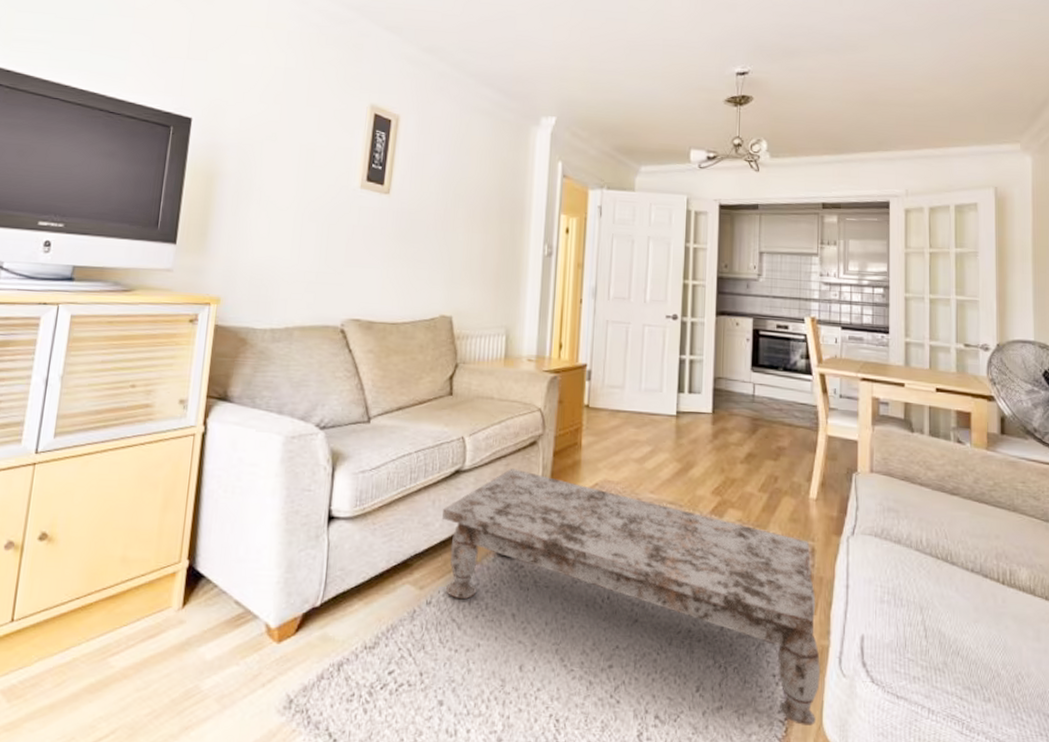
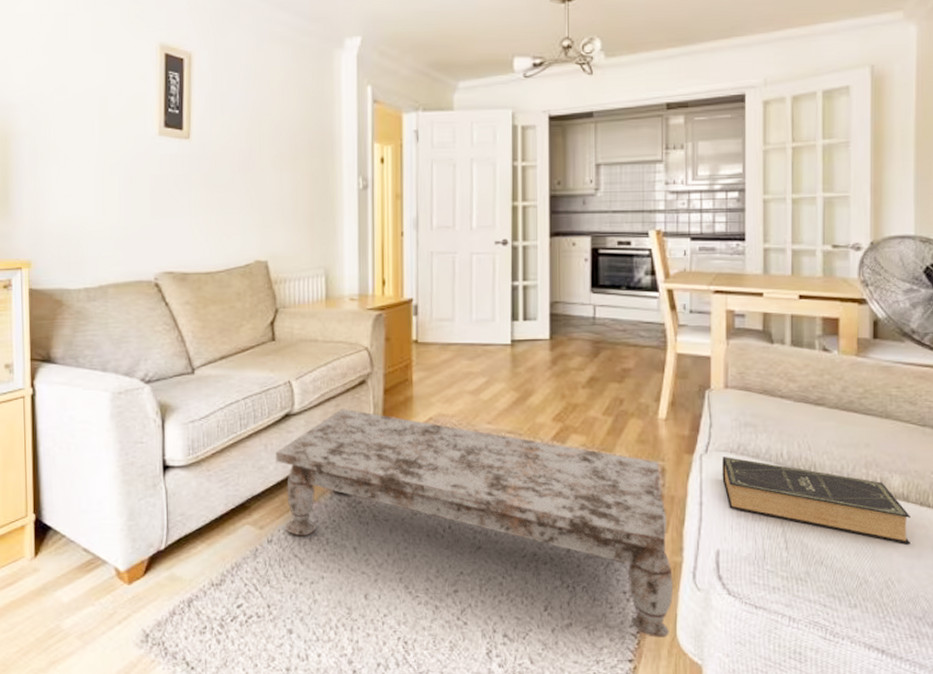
book: none [867,540,1038,639] -> present [722,457,910,545]

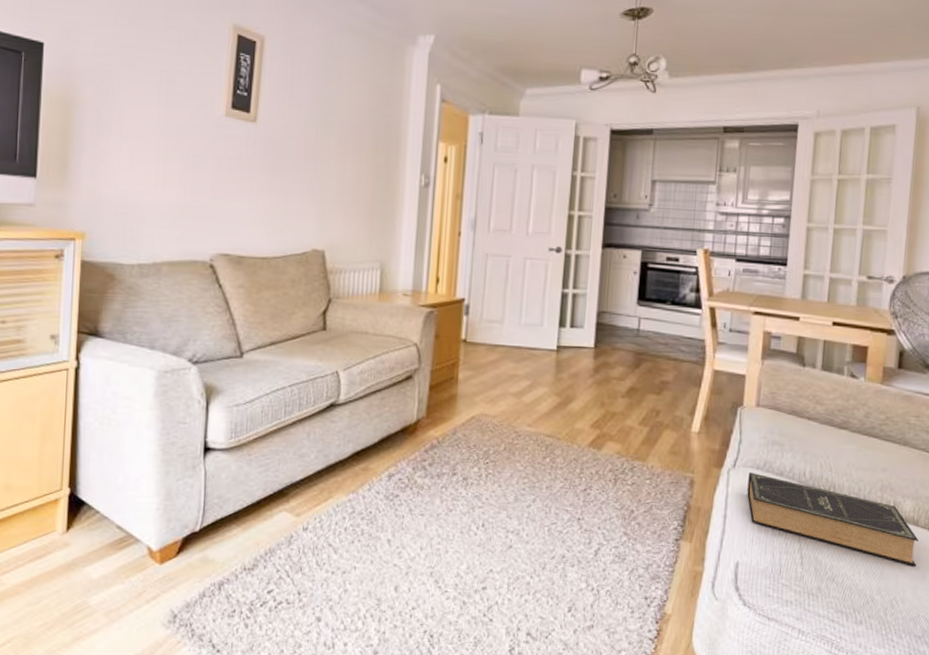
coffee table: present [276,409,673,637] -> none [318,402,693,644]

